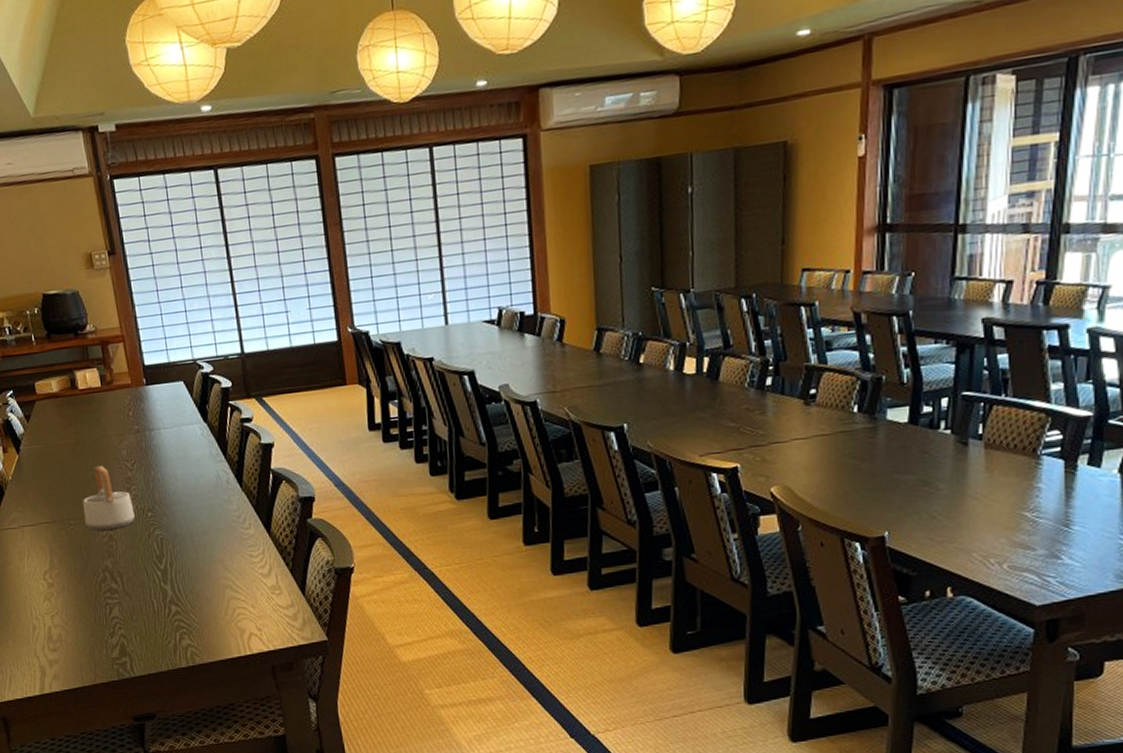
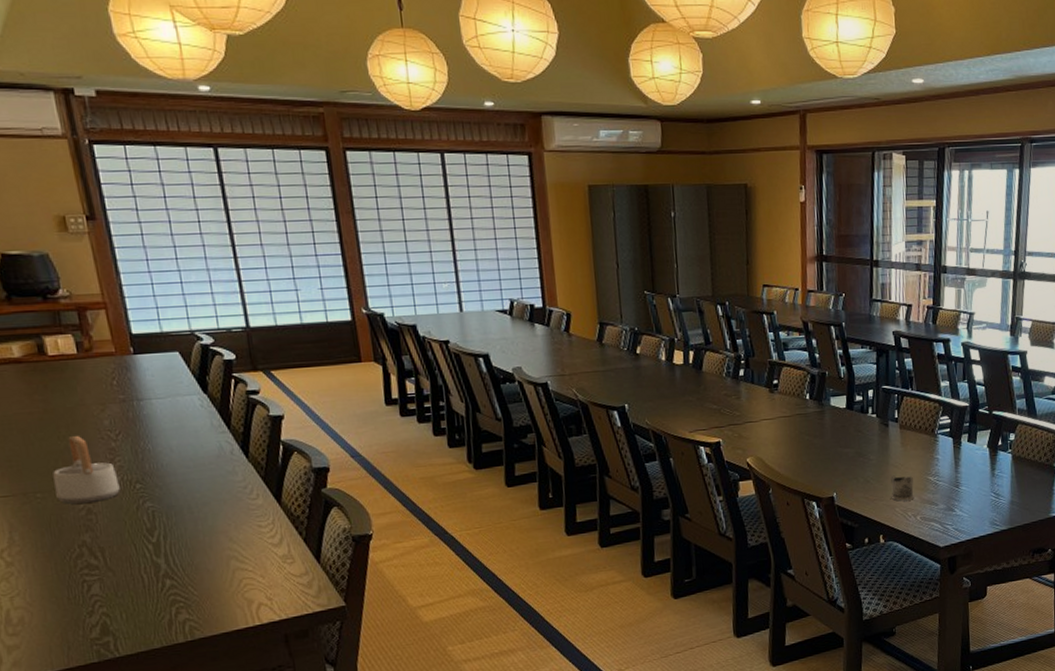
tea glass holder: none [966,508,1001,544] -> present [891,474,914,501]

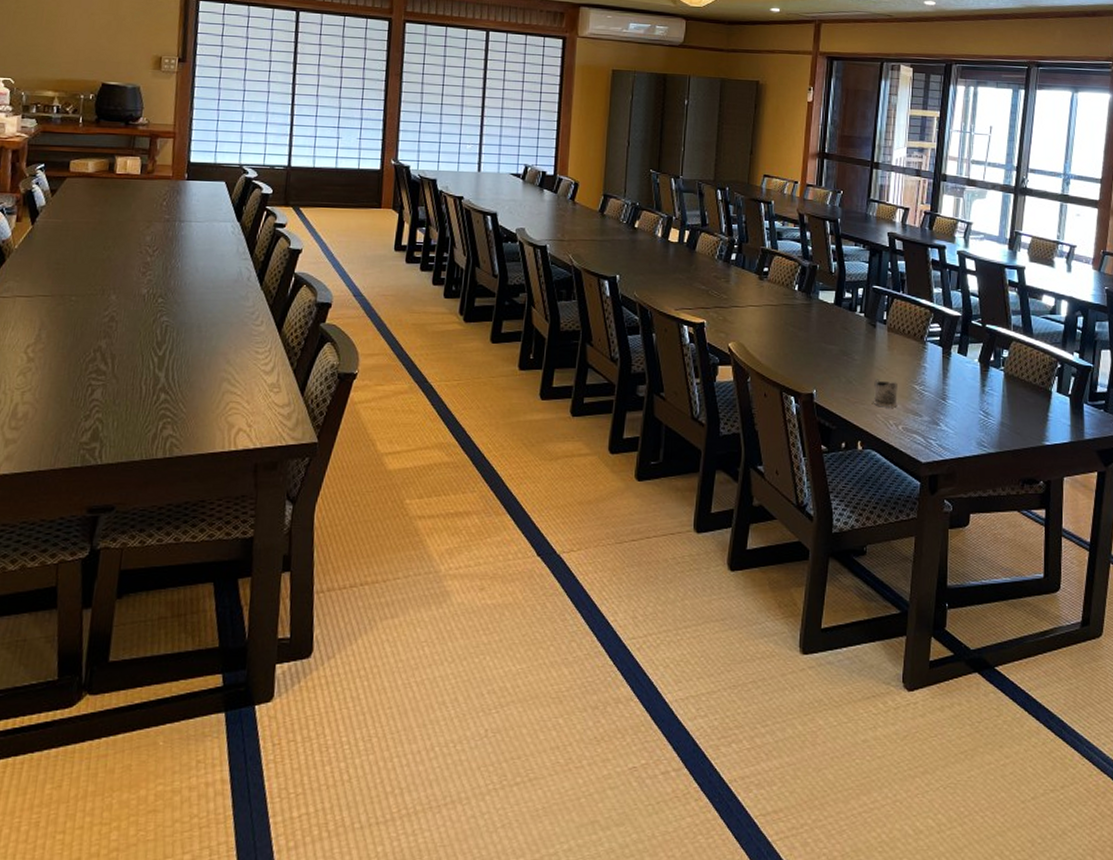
teapot: present [53,435,120,504] -> none [88,247,145,311]

